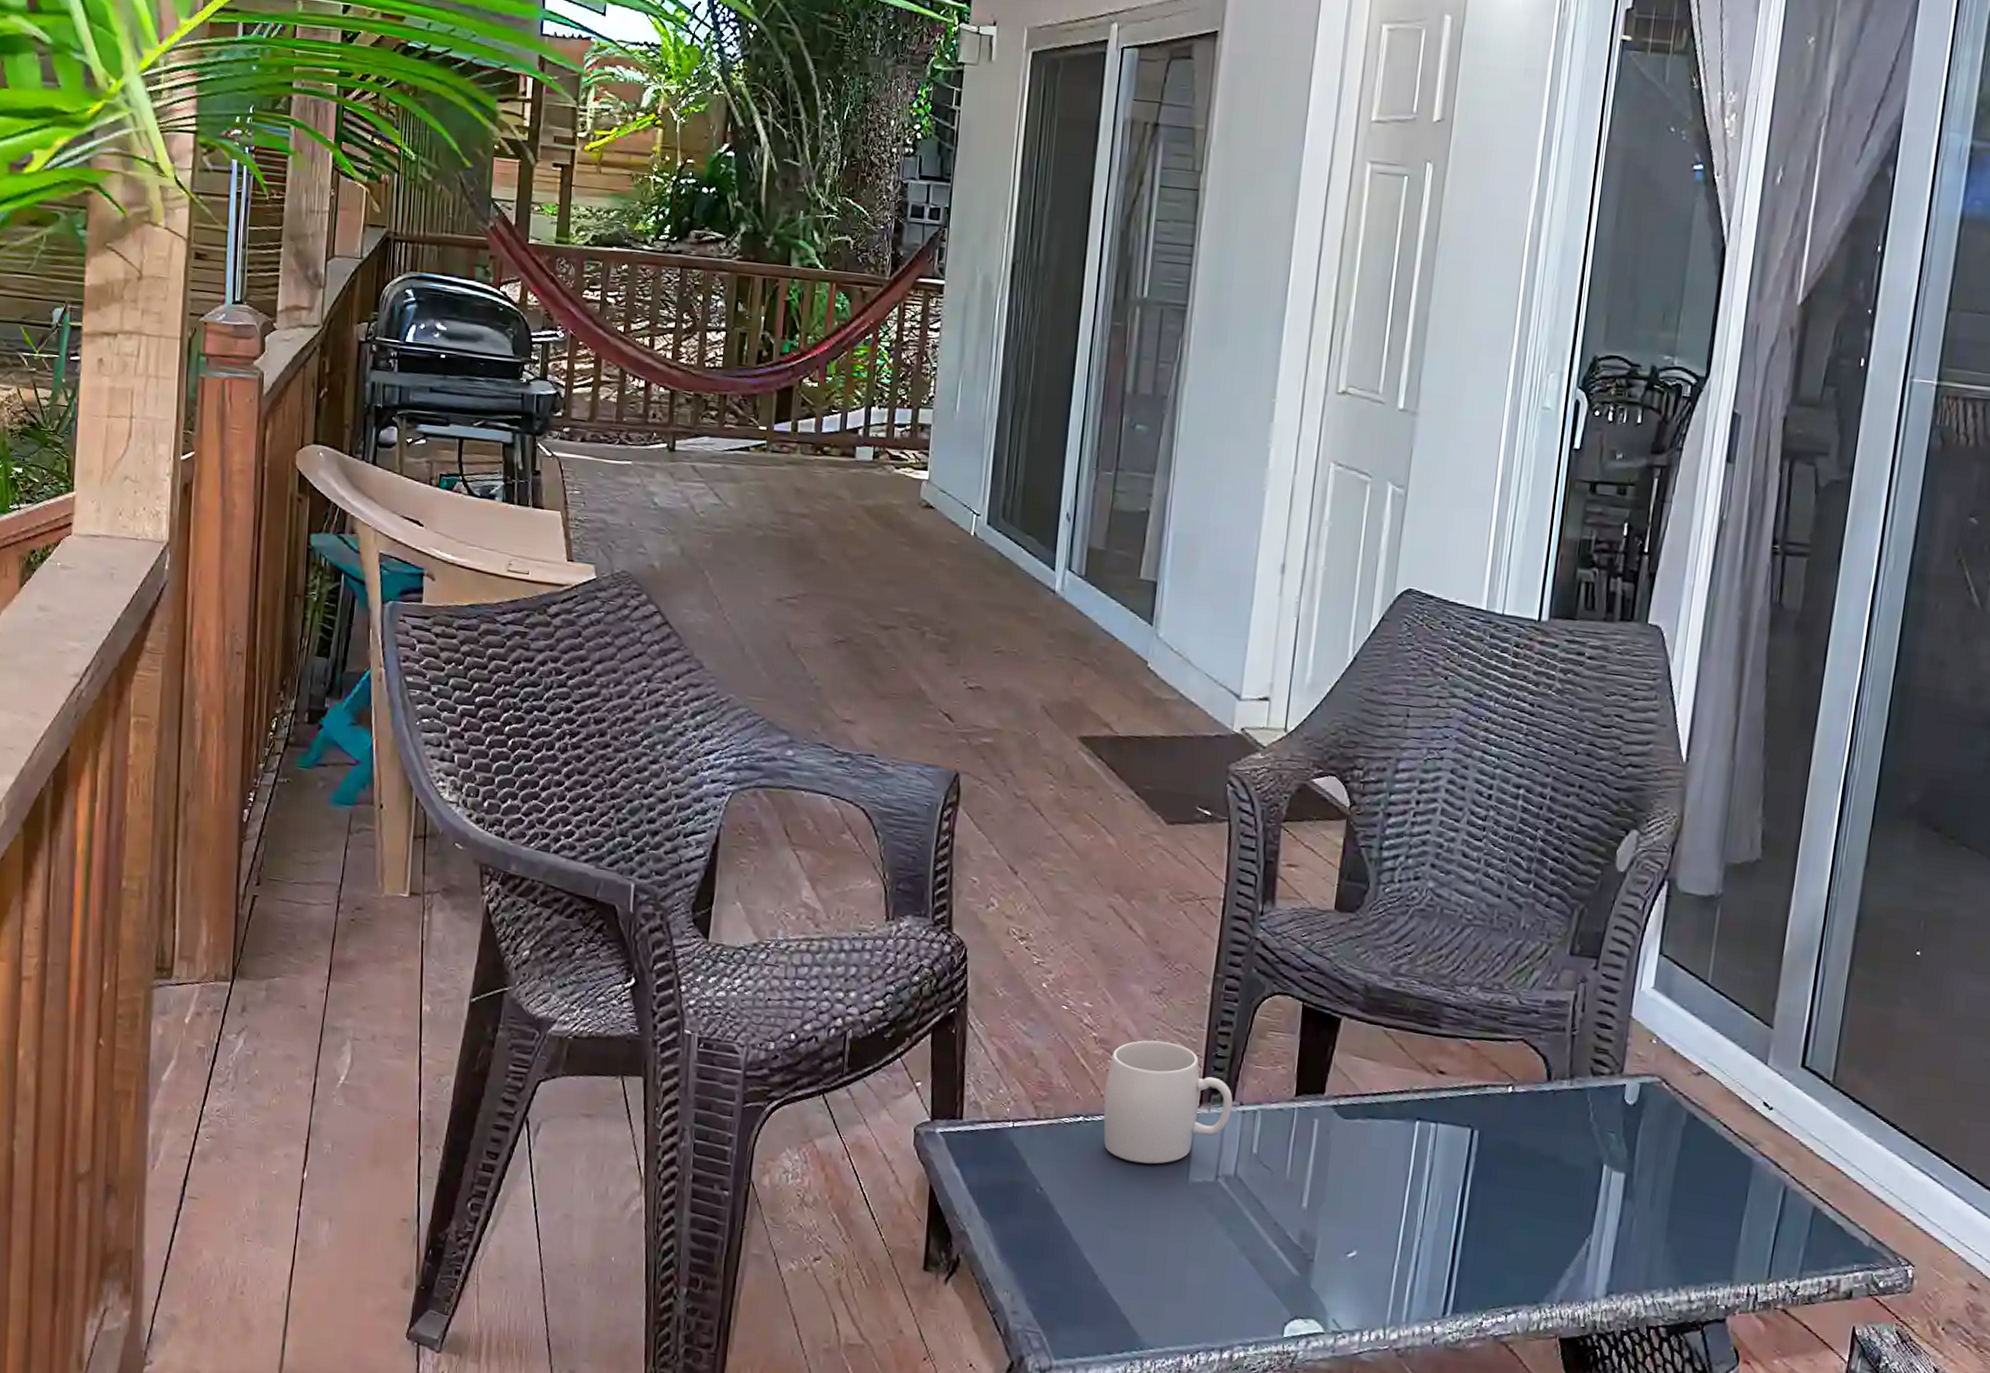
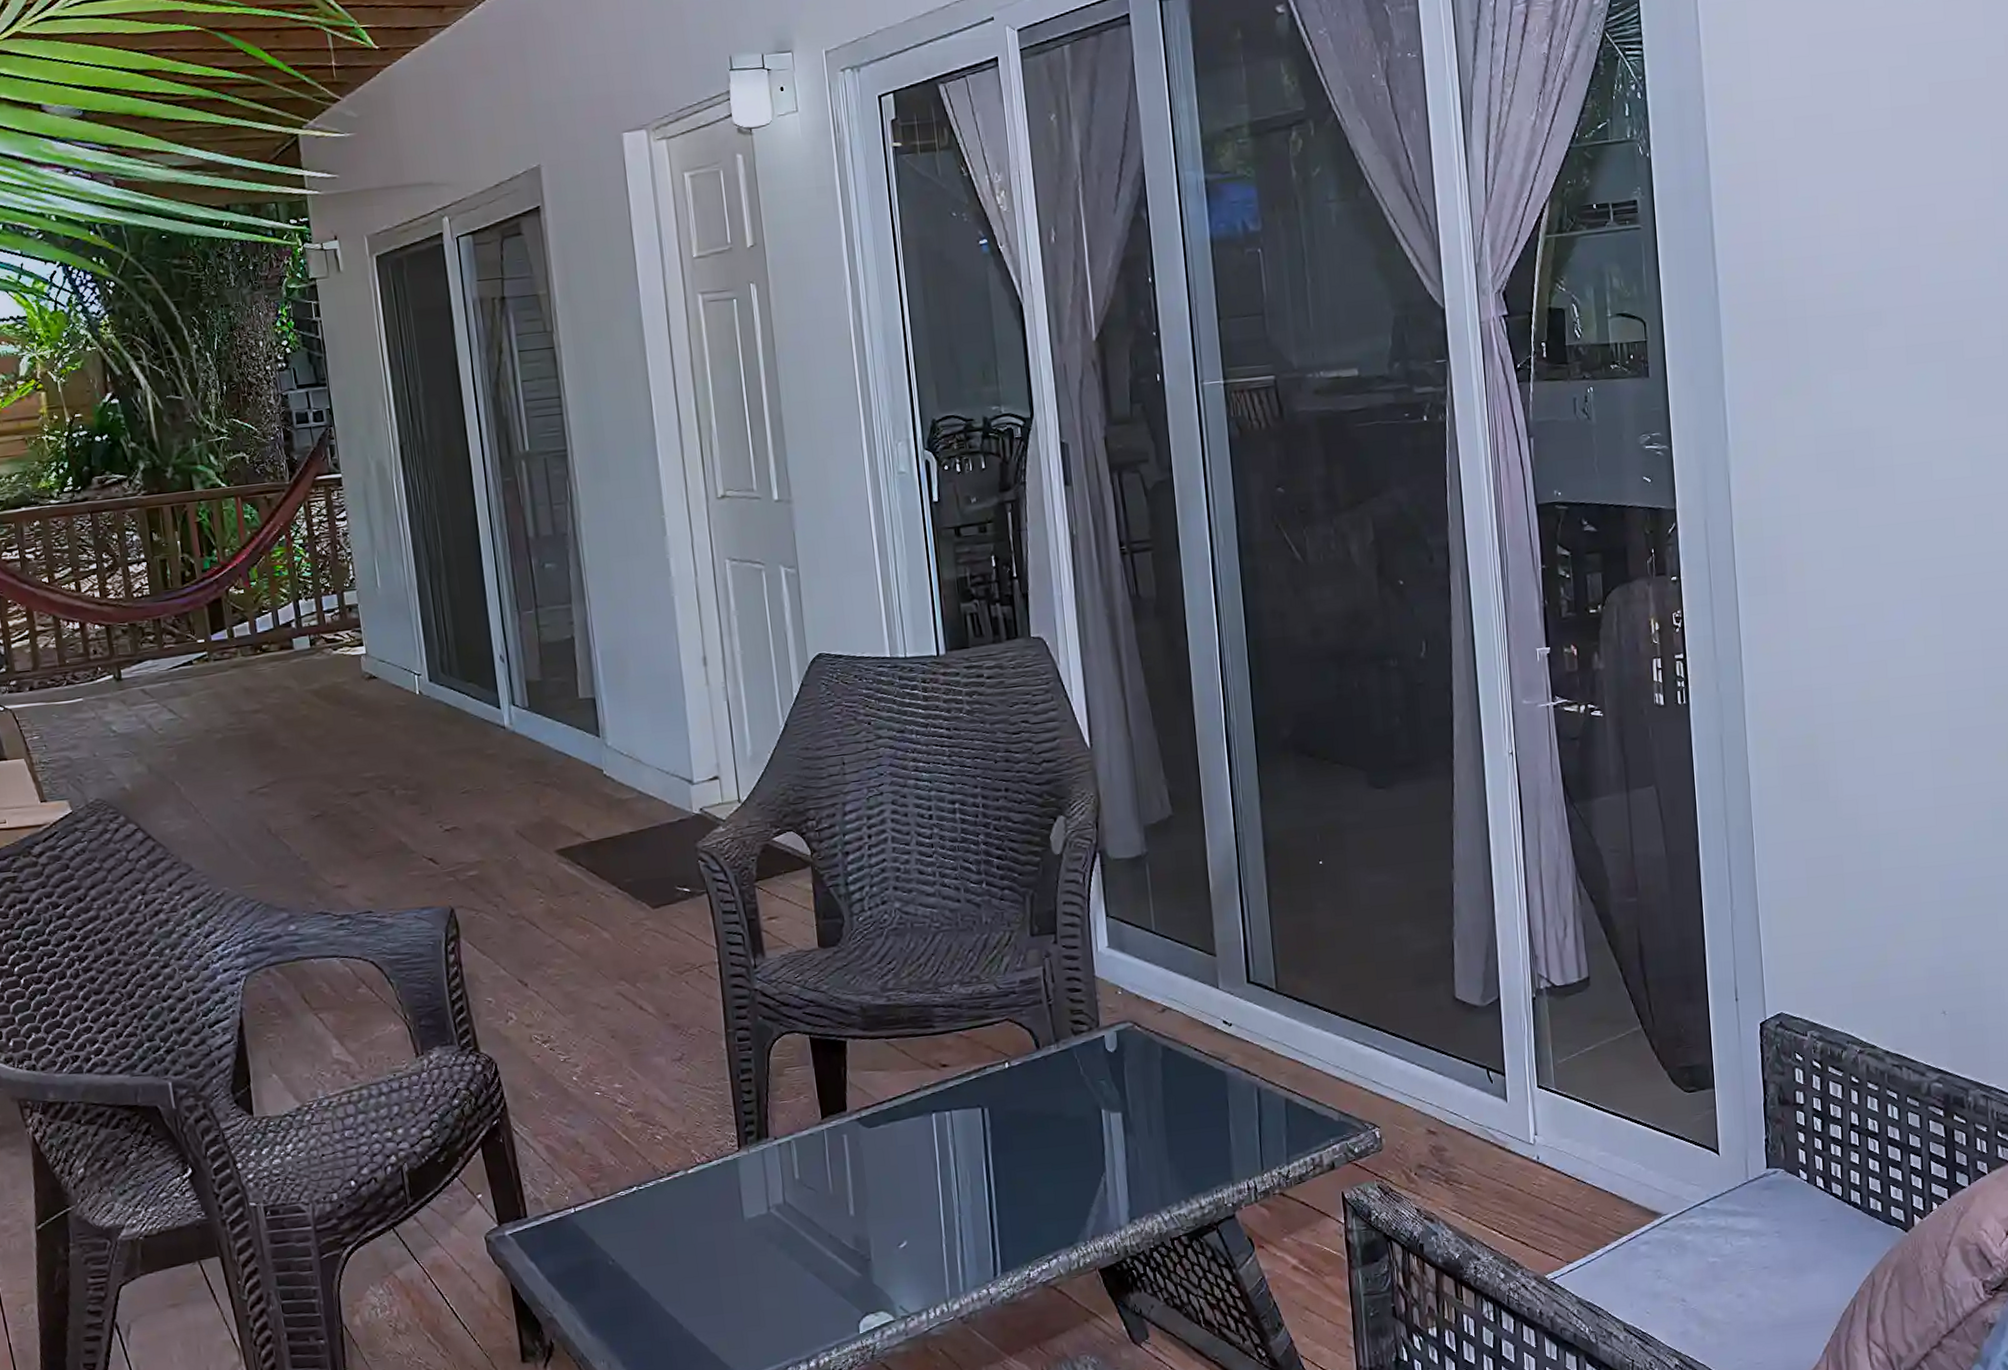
mug: present [1103,1040,1233,1164] -> none [649,1100,769,1216]

